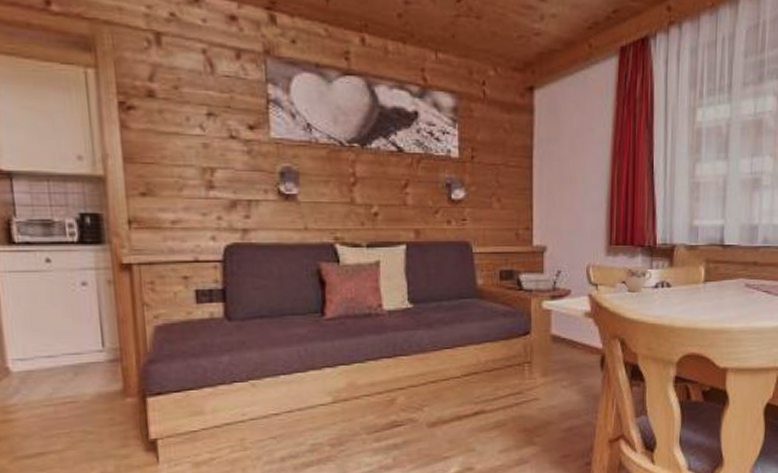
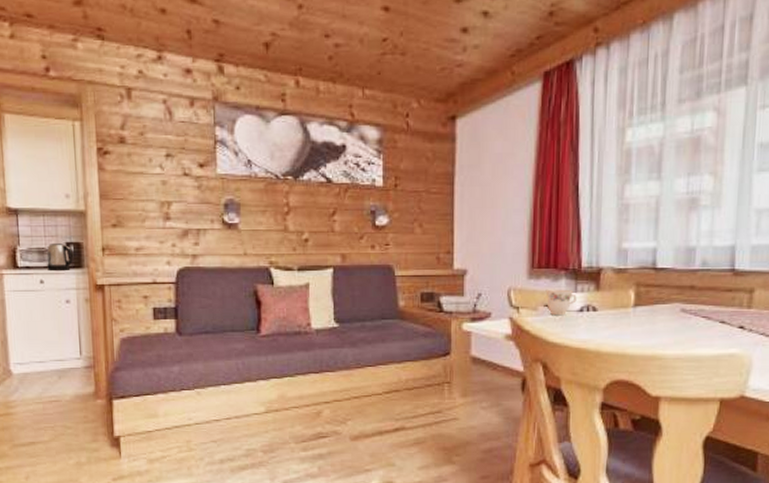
kettle: none [53,213,91,248] -> present [46,242,74,272]

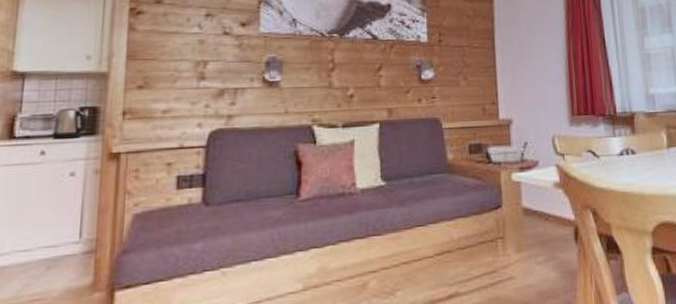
teacup: present [545,289,577,316] -> none [587,134,616,161]

